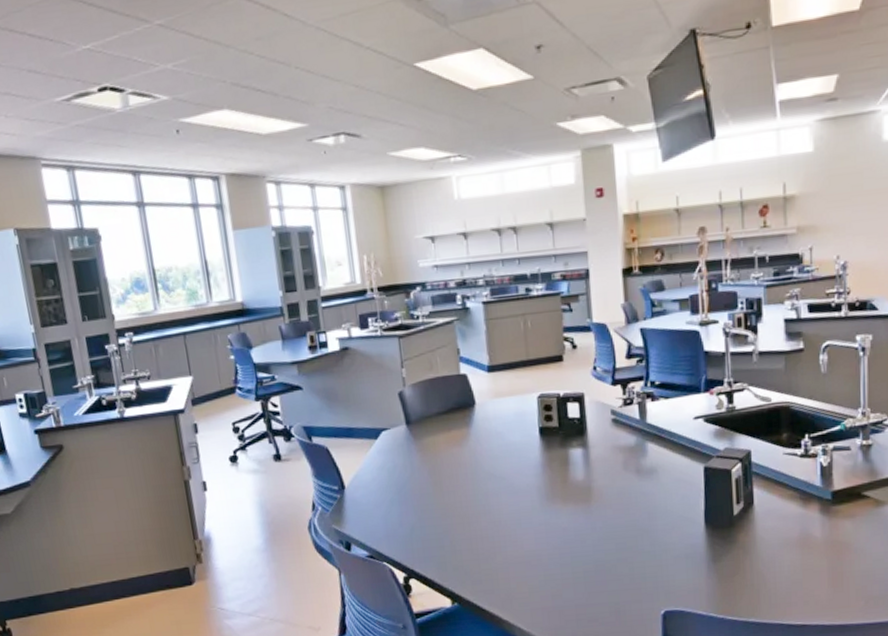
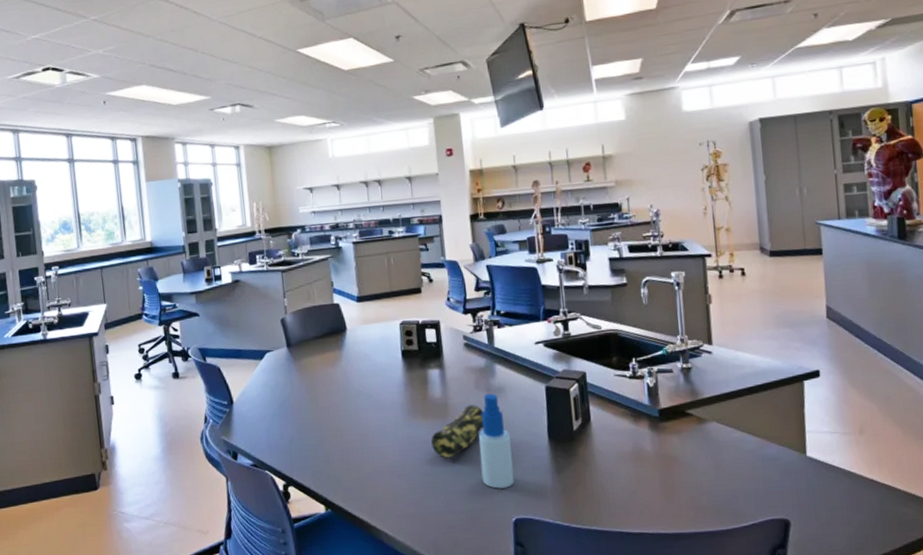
pencil case: none [572,488,633,548] -> present [431,405,484,459]
spray bottle: none [625,475,665,579] -> present [478,393,514,489]

